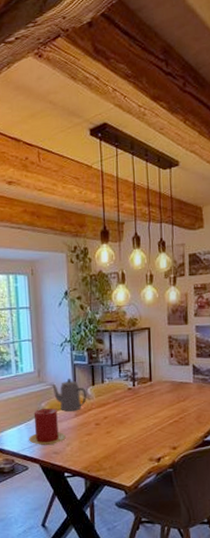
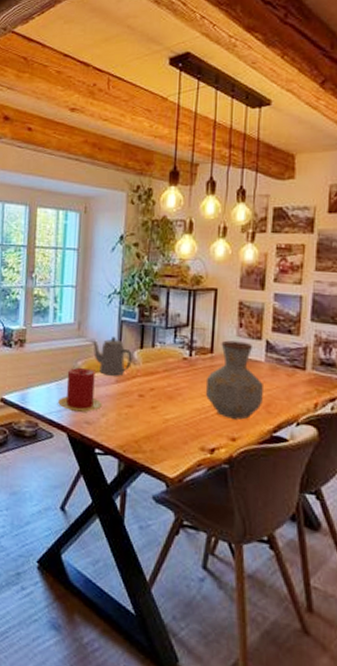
vase: none [148,368,194,432] -> present [205,340,263,420]

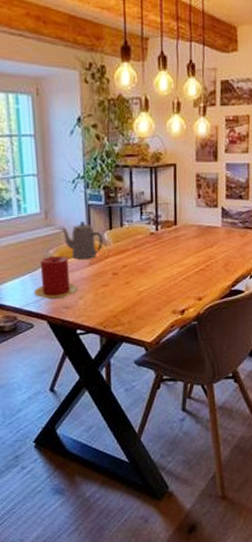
vase: present [205,340,263,420] -> none [172,211,222,281]

